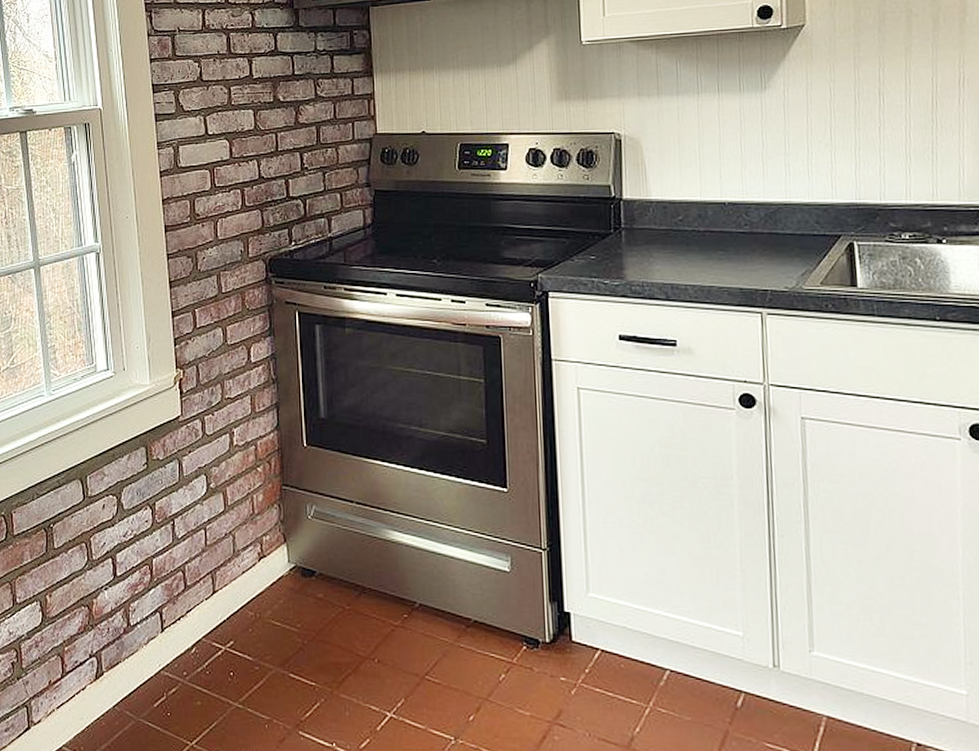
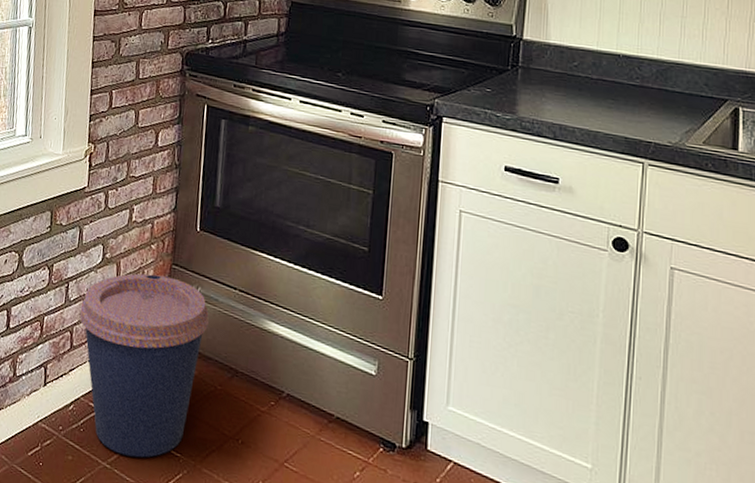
coffee cup: none [190,498,329,693] -> present [79,273,210,458]

